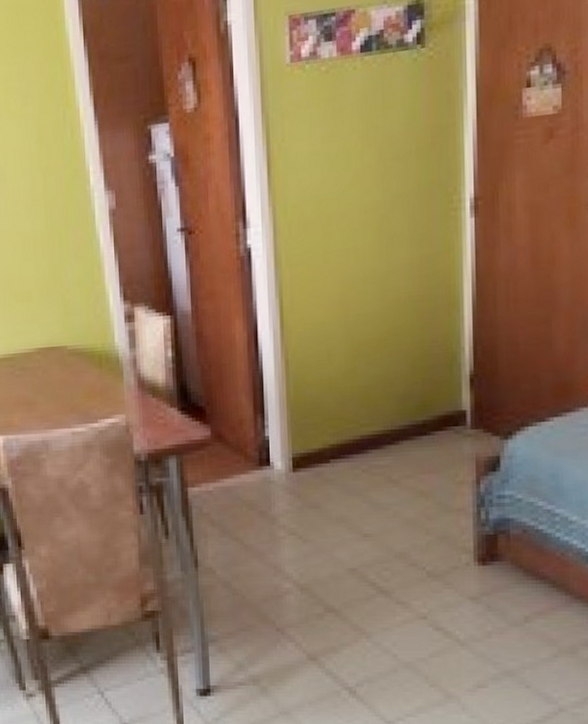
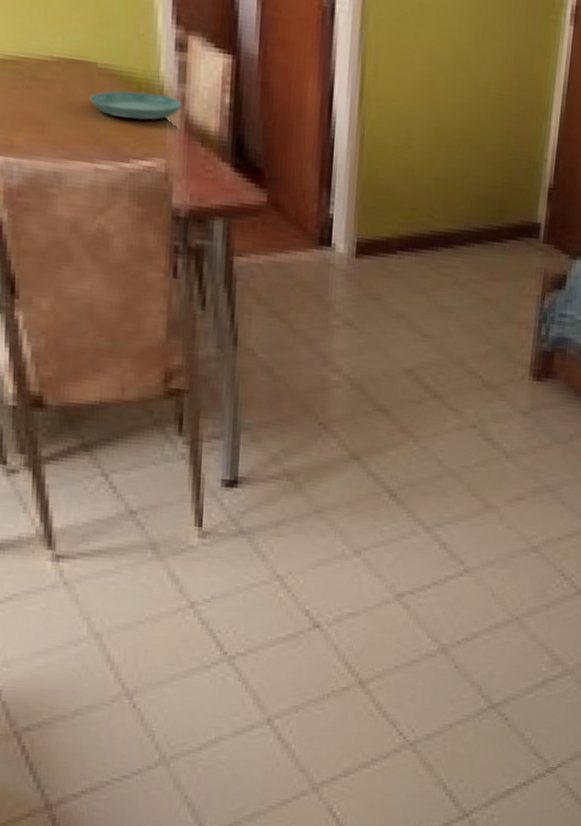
saucer: none [64,361,134,387] -> present [89,91,182,120]

